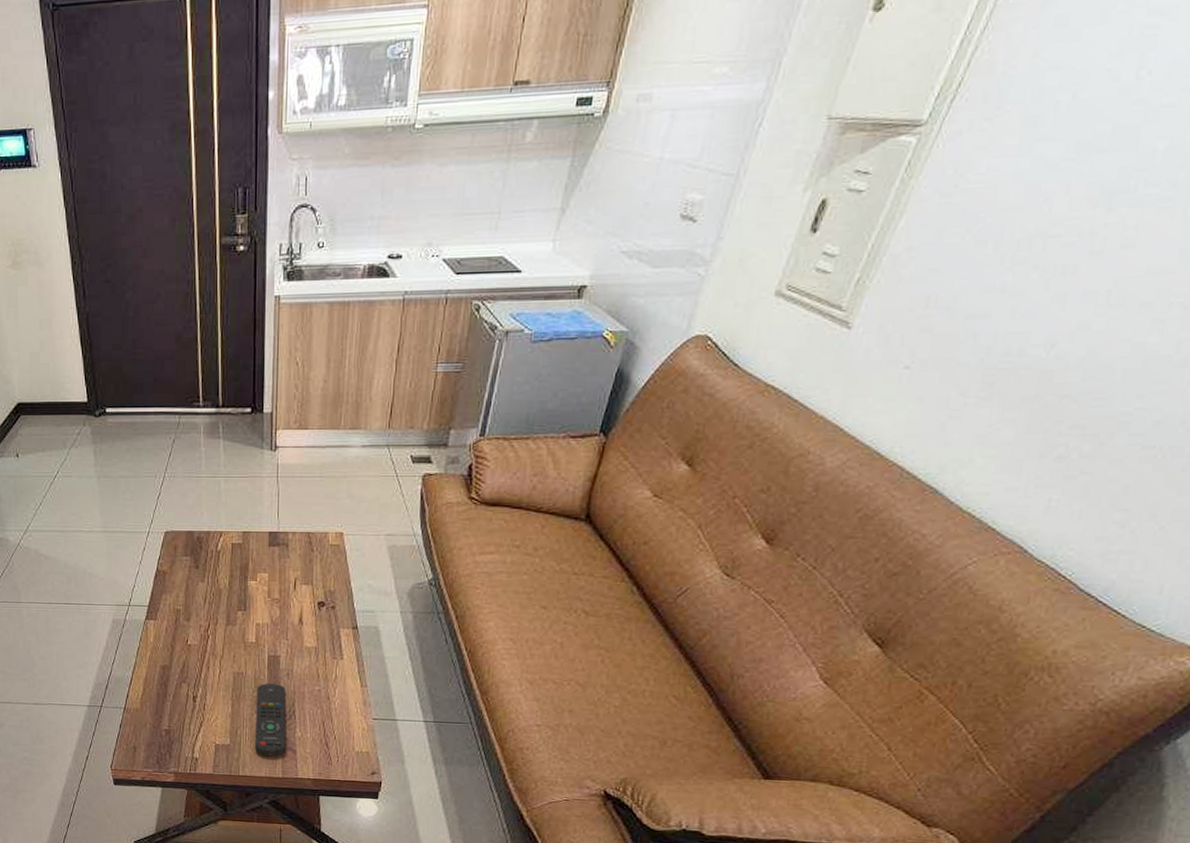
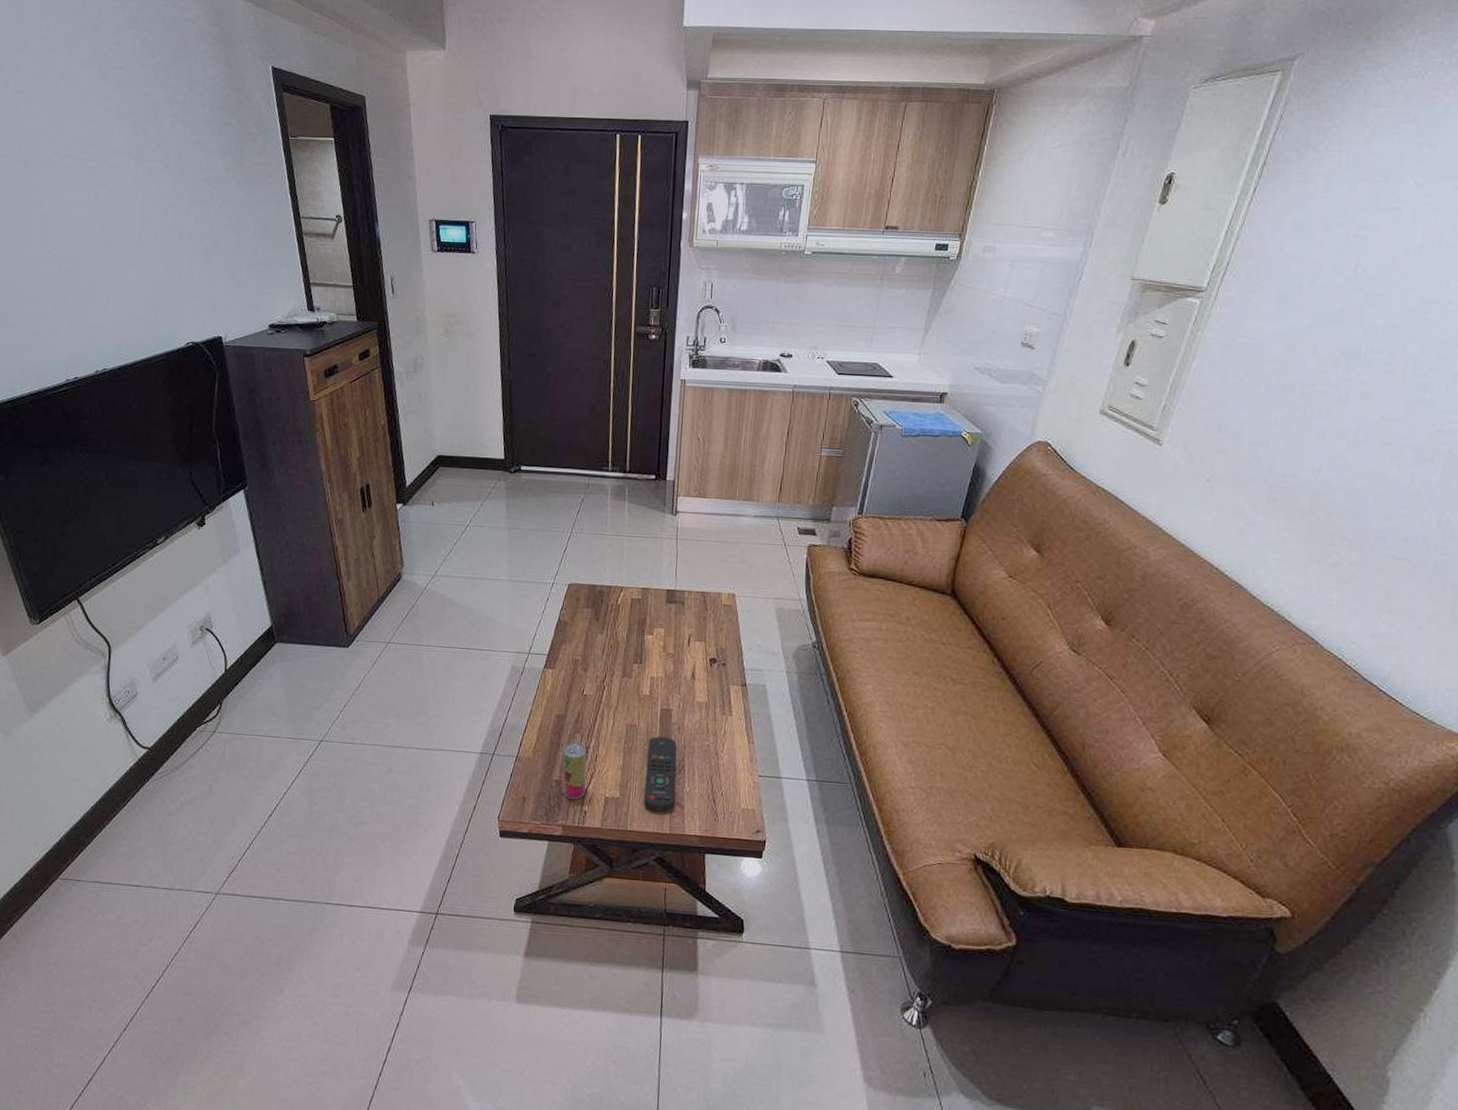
beverage can: none [170,691,196,747] -> present [562,741,587,799]

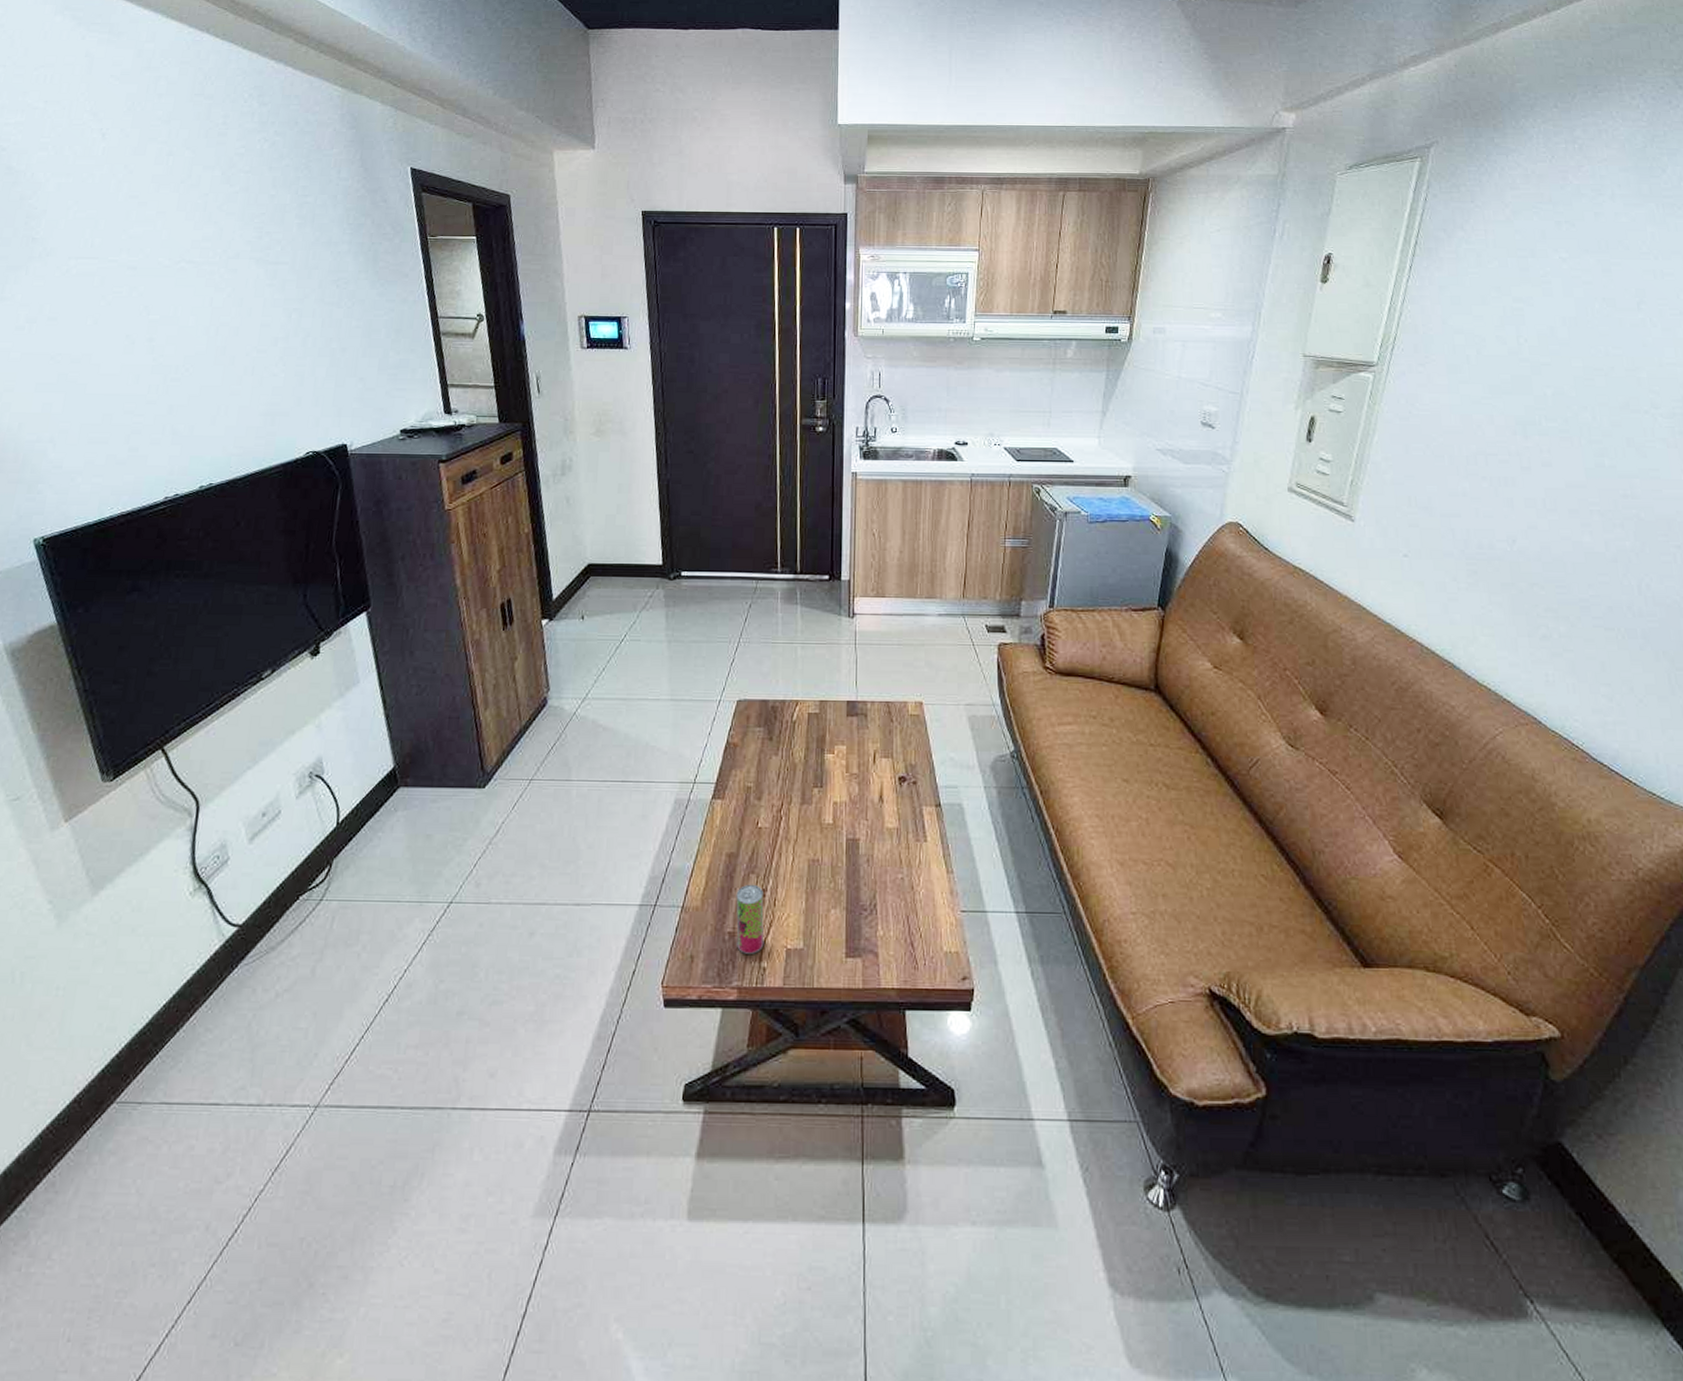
remote control: present [644,736,676,811] -> none [832,872,867,961]

